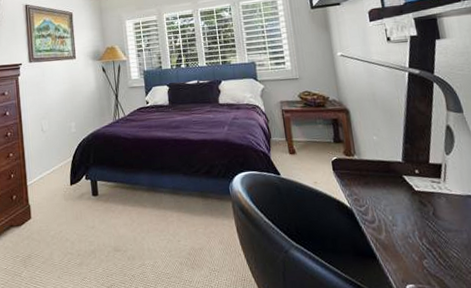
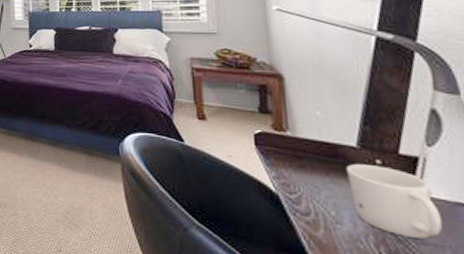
mug: none [396,174,460,228] -> present [345,163,443,239]

